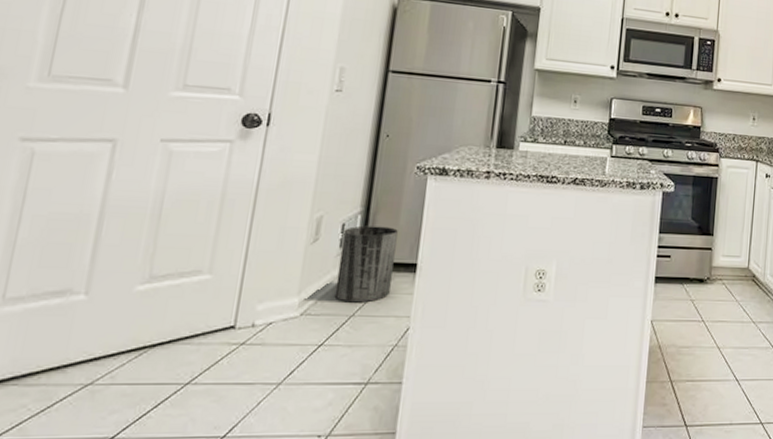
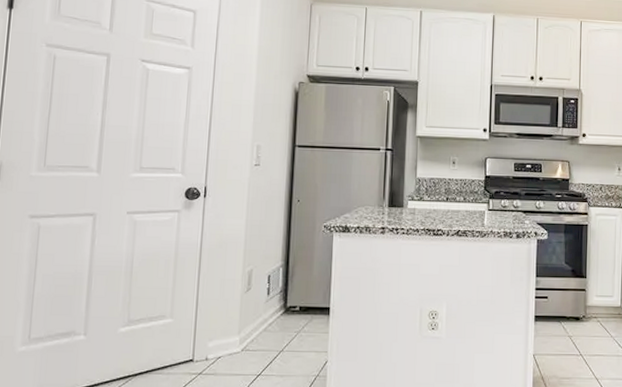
trash can: present [334,225,398,302] -> none [266,276,312,339]

